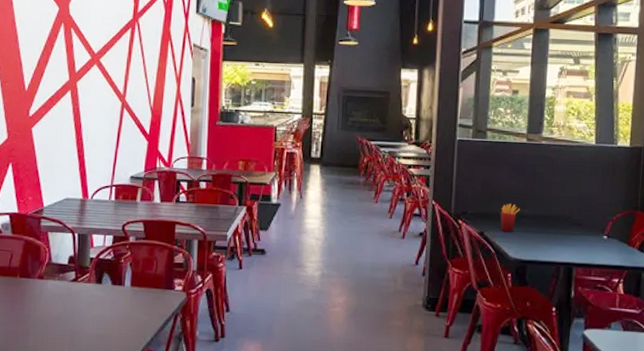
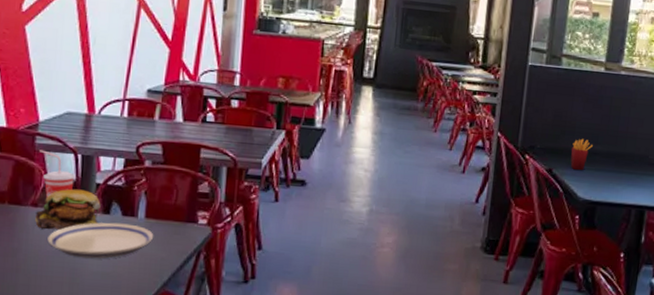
burger: none [41,263,94,299] -> present [35,189,101,230]
beverage cup: none [44,231,74,271] -> present [40,150,76,198]
plate: none [51,291,139,323] -> present [47,222,154,259]

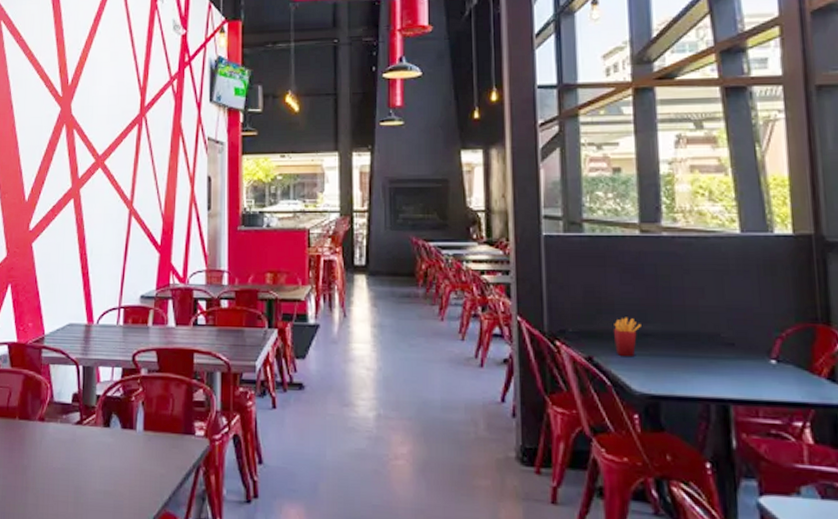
burger: present [35,189,101,230] -> none [42,401,101,446]
beverage cup: present [40,150,76,198] -> none [45,363,78,412]
plate: present [47,222,154,259] -> none [53,436,153,476]

